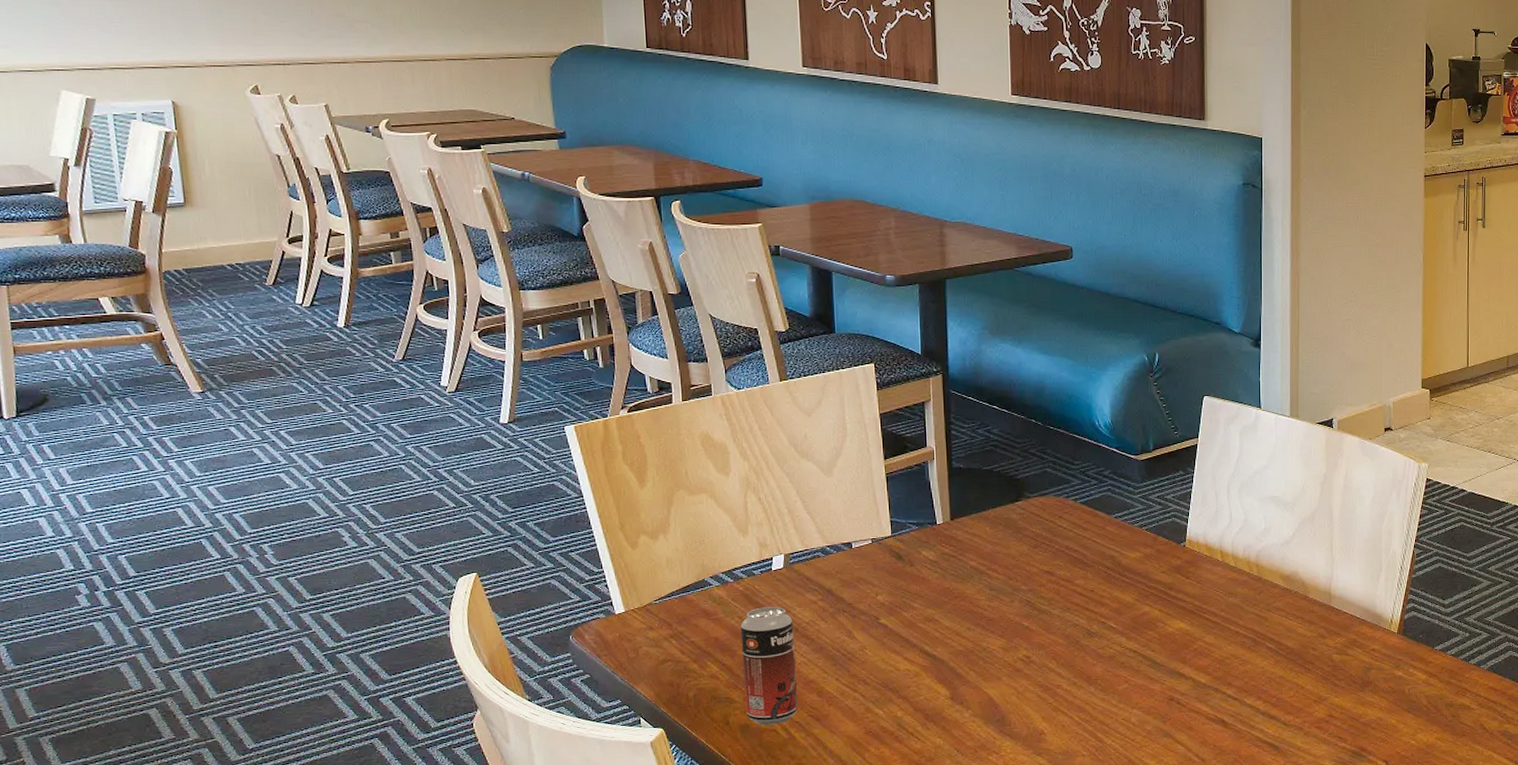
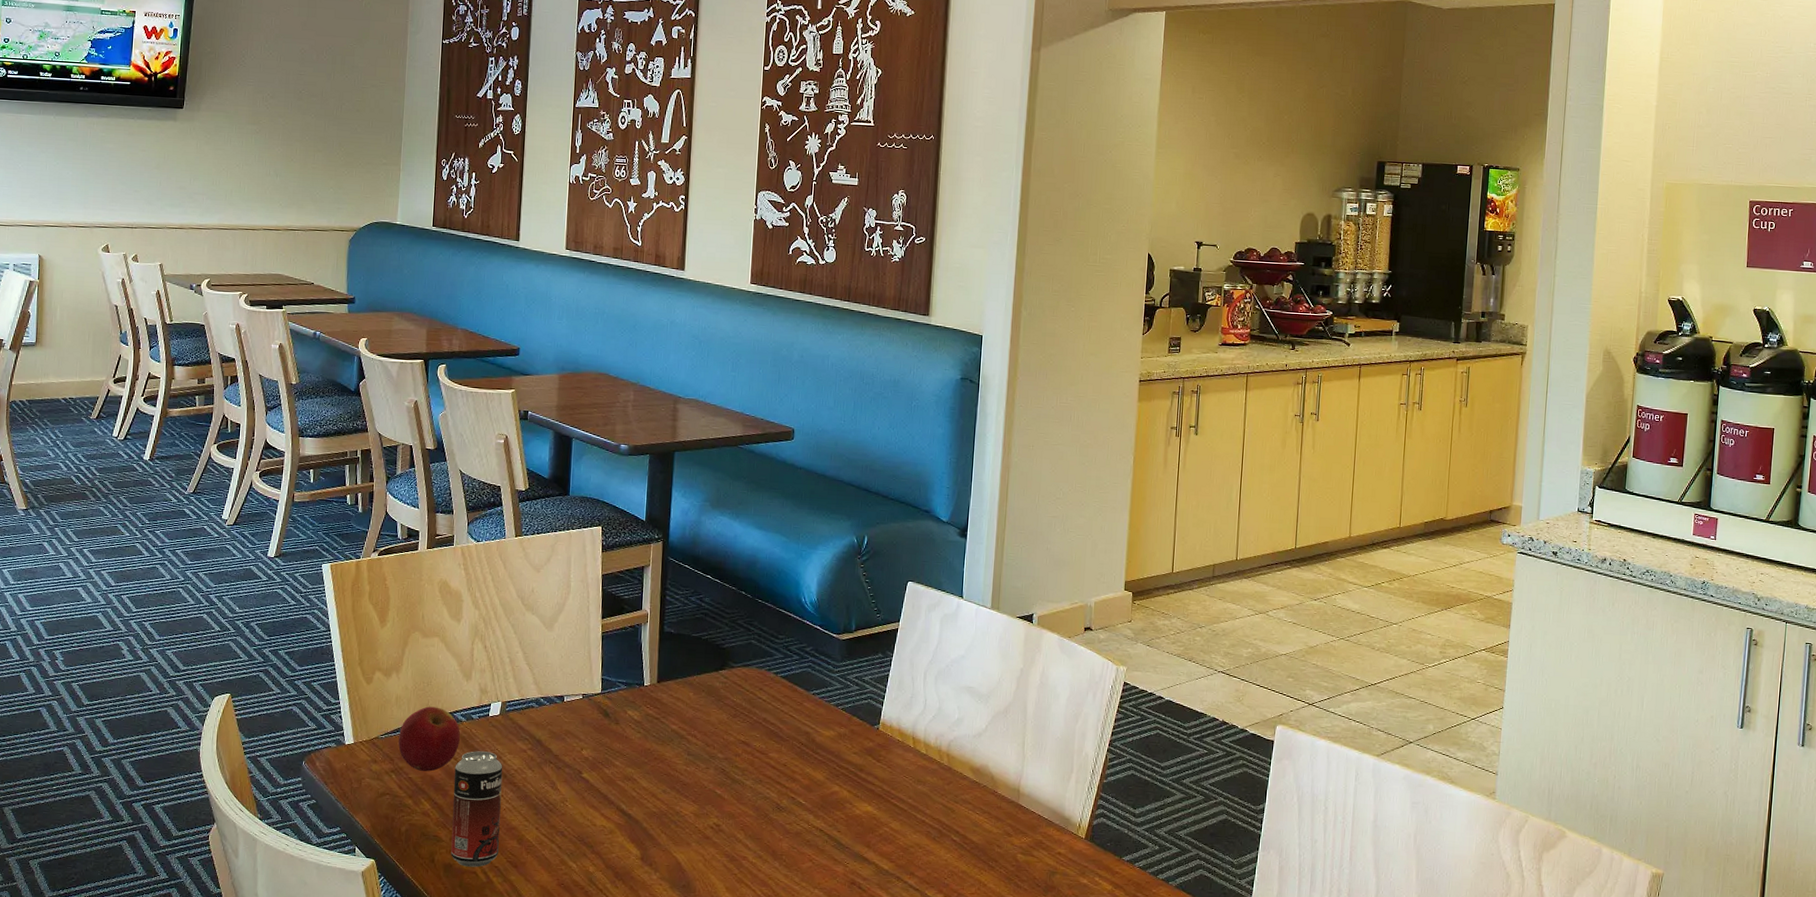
apple: none [674,566,744,634] -> present [398,706,461,772]

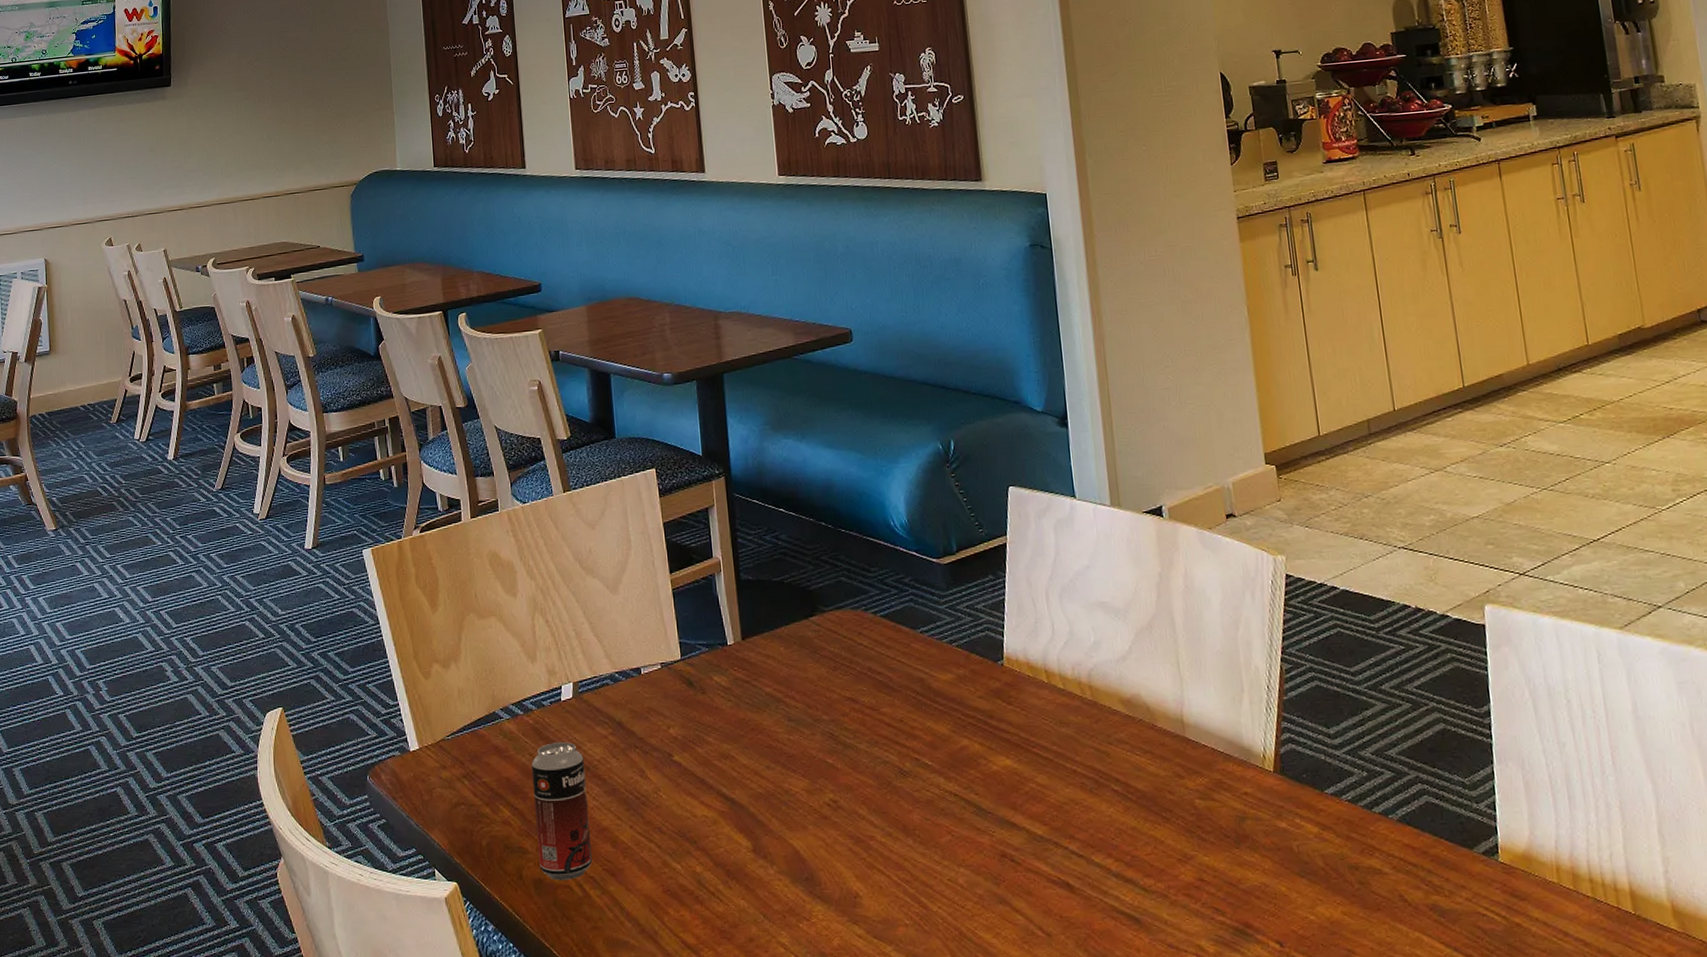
apple: present [398,706,461,772] -> none [466,696,534,773]

